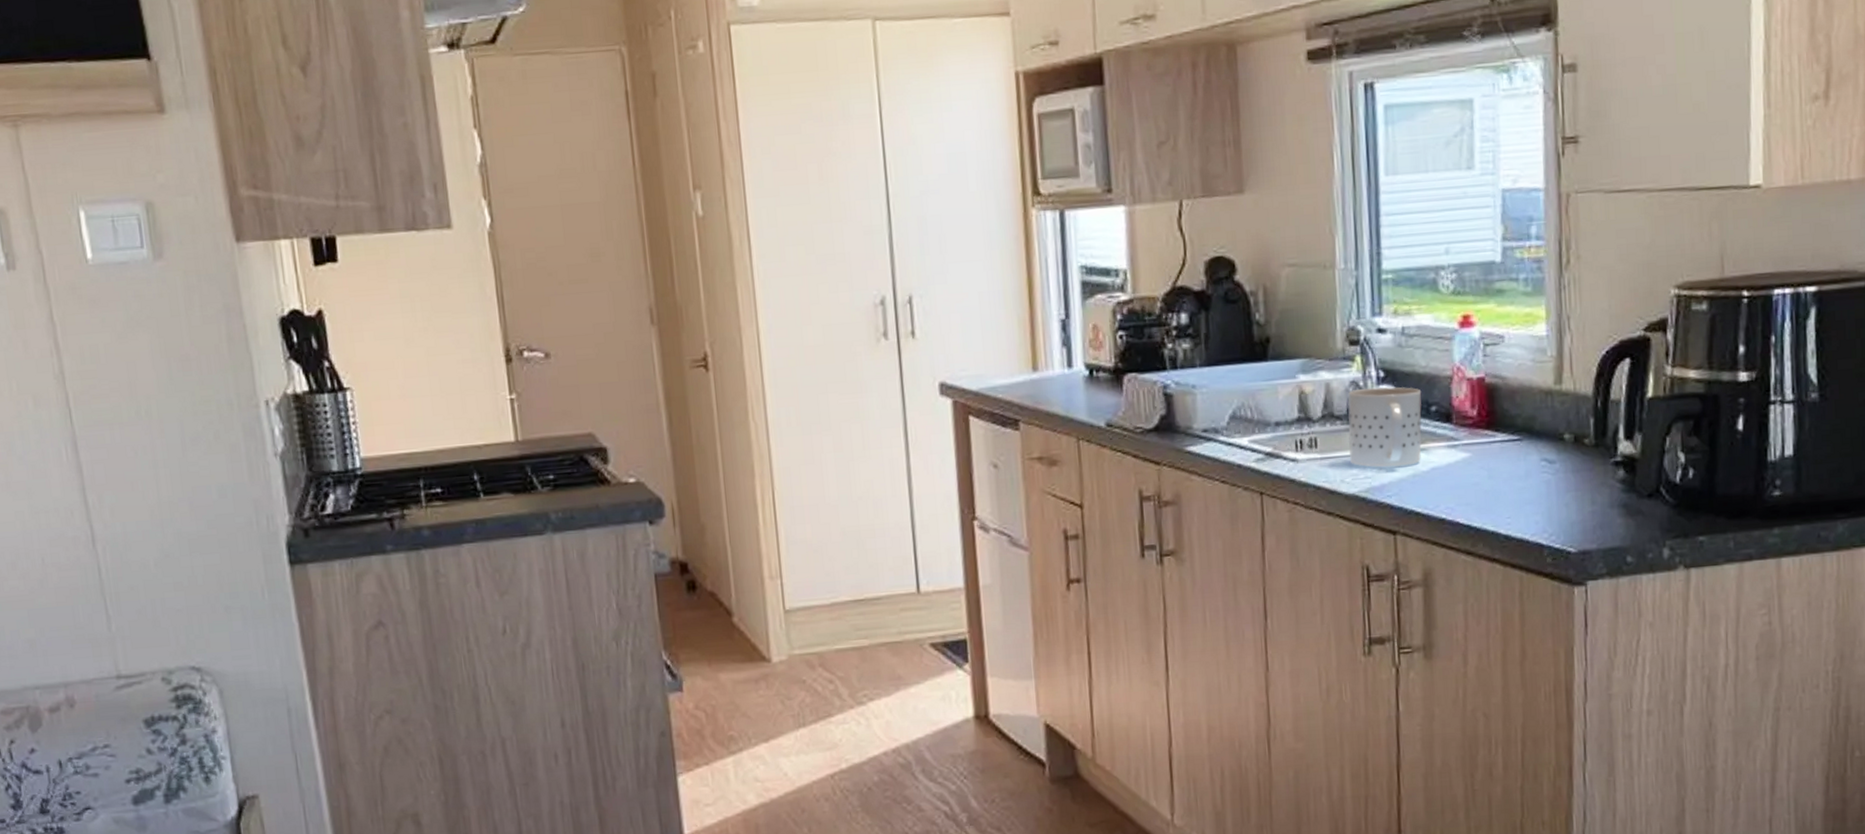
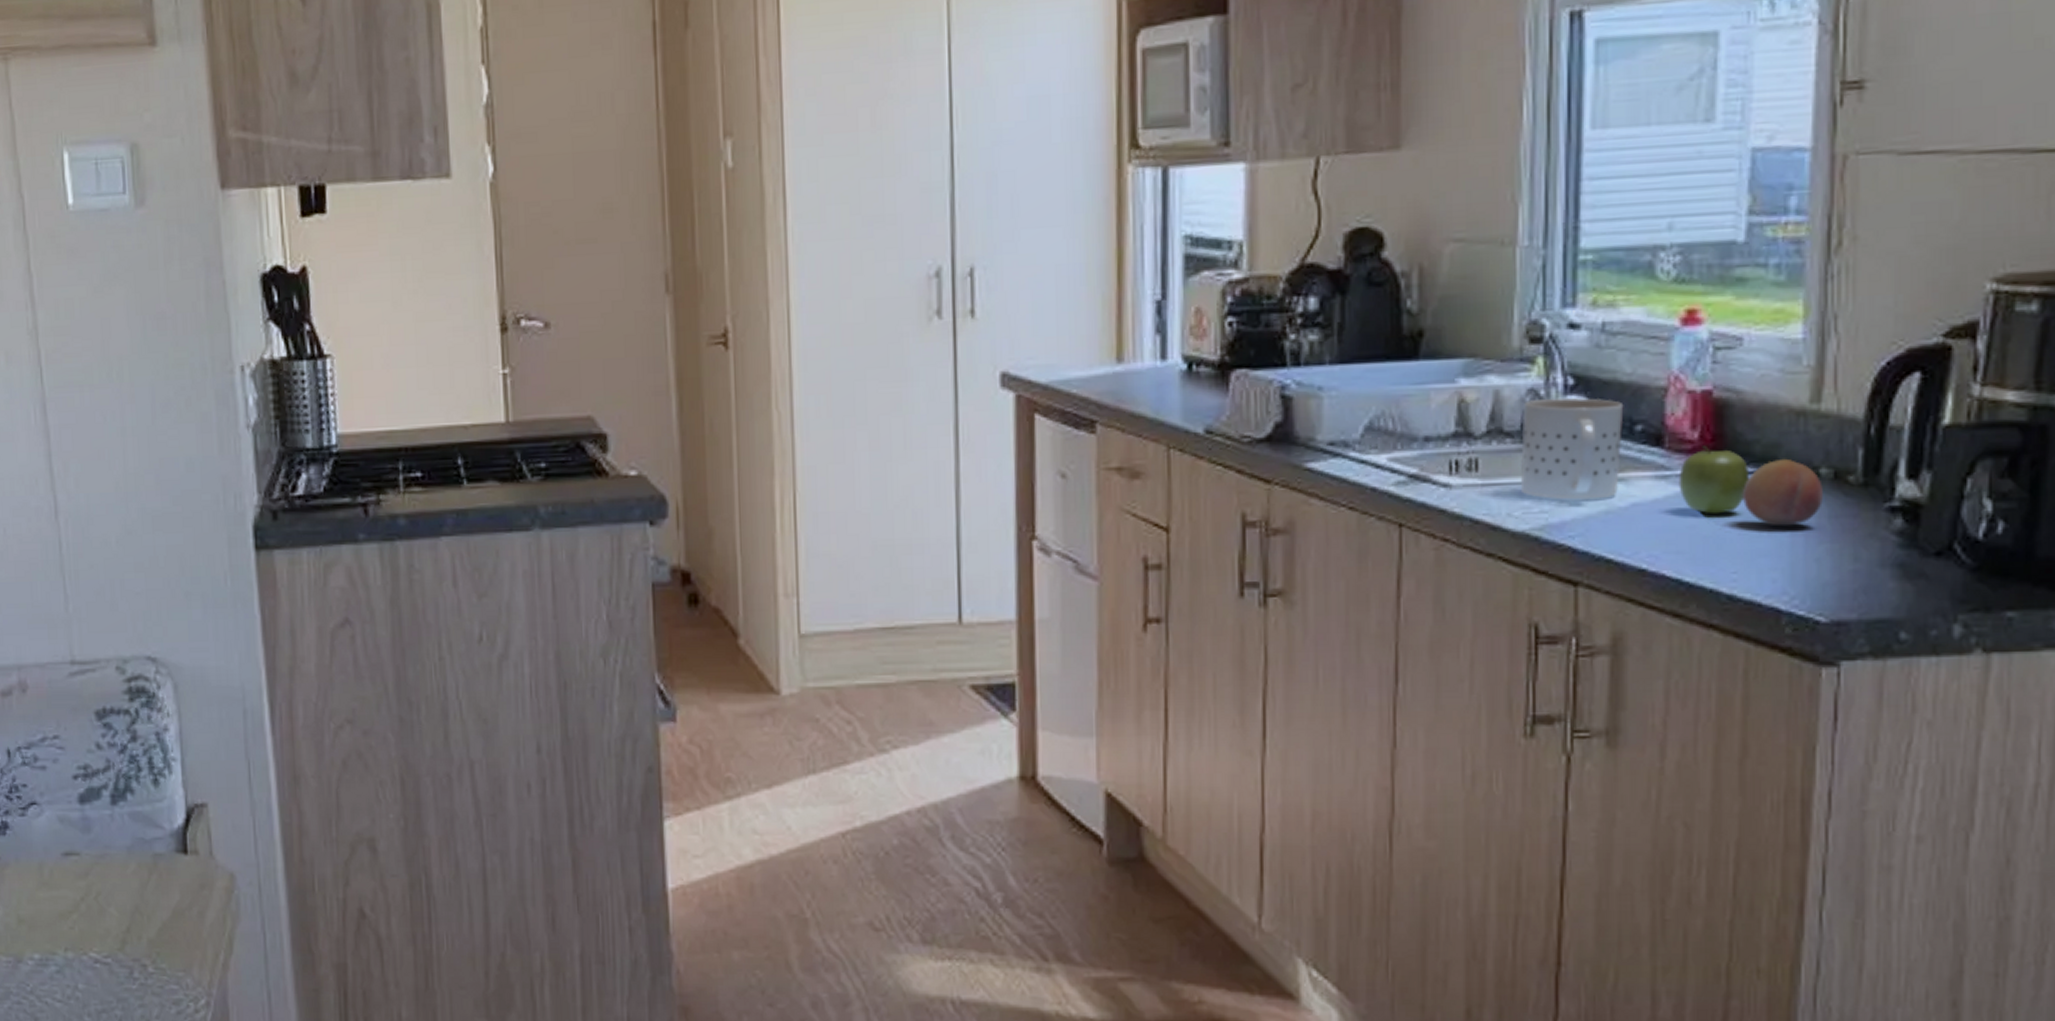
fruit: none [1464,420,1516,474] -> present [1678,445,1750,514]
fruit: none [1511,428,1568,481] -> present [1743,458,1823,527]

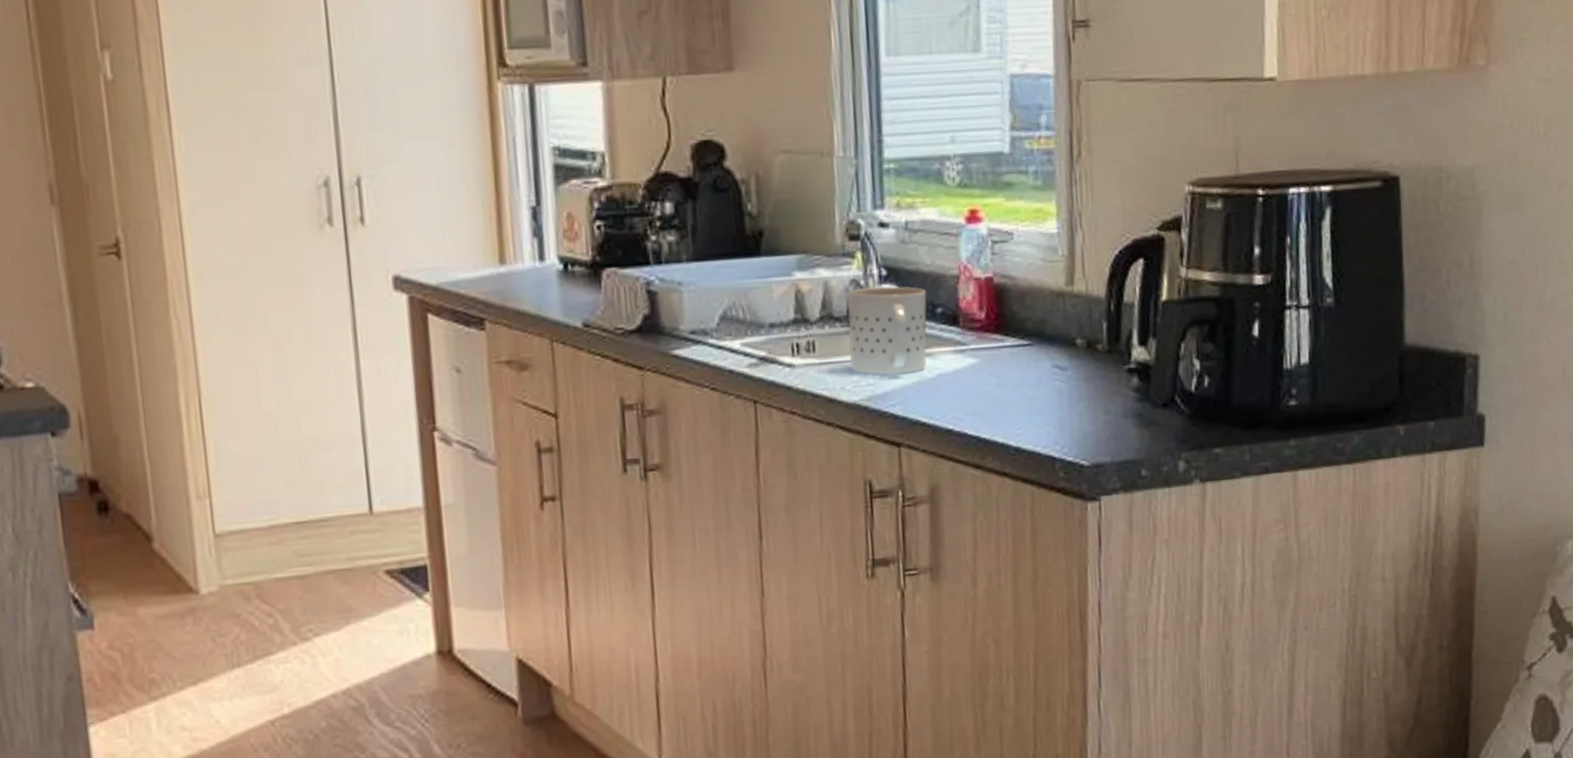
fruit: present [1678,445,1750,514] -> none [972,323,1026,381]
fruit: present [1743,458,1823,527] -> none [1021,332,1080,389]

